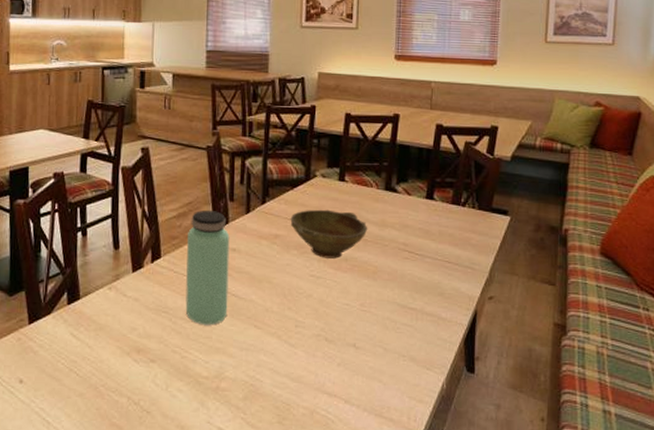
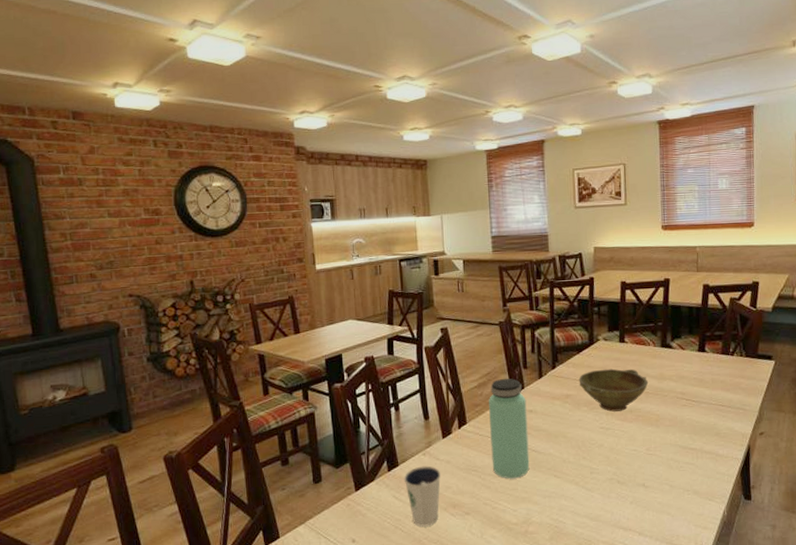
dixie cup: none [84,302,127,372] -> present [404,465,441,527]

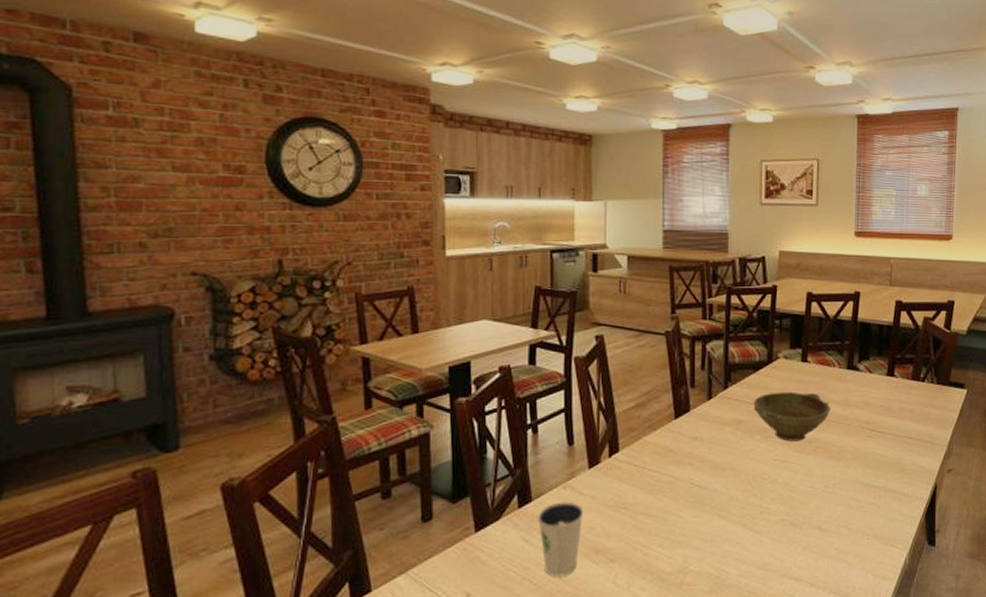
bottle: present [489,378,530,479] -> none [646,399,692,519]

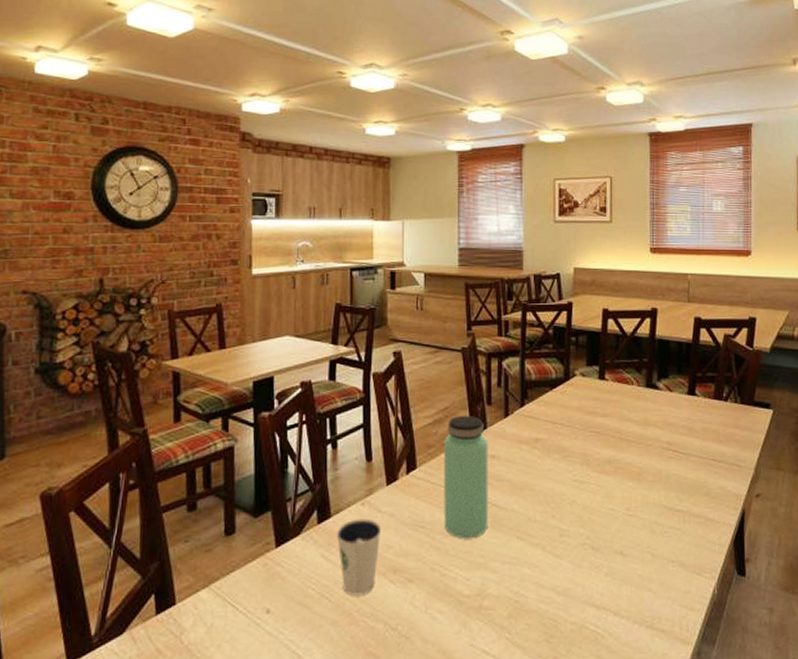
bottle: none [646,399,692,519] -> present [444,416,488,539]
bowl: present [753,391,831,442] -> none [550,410,631,461]

